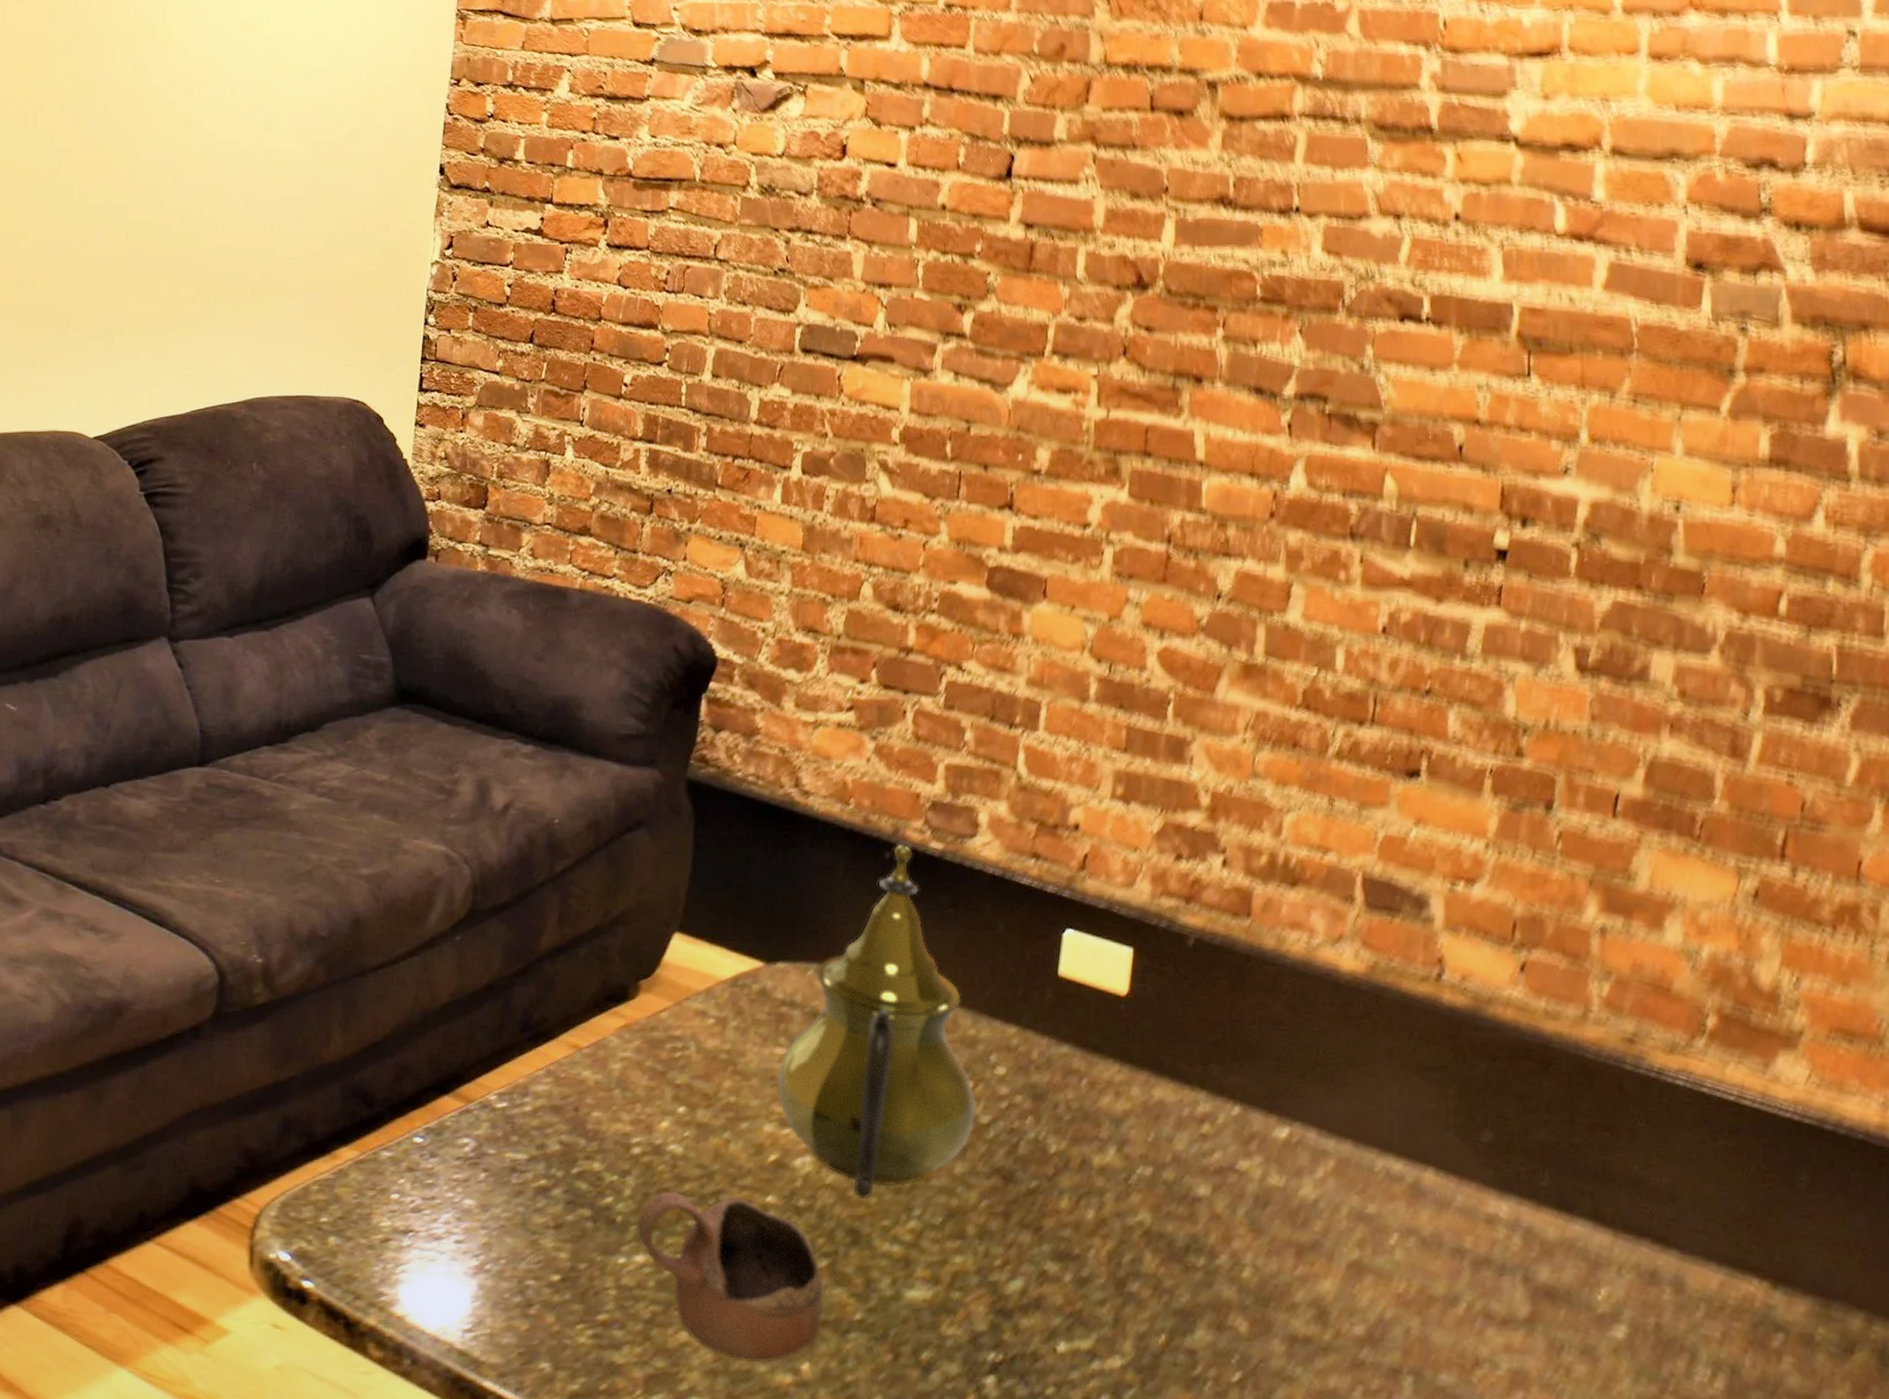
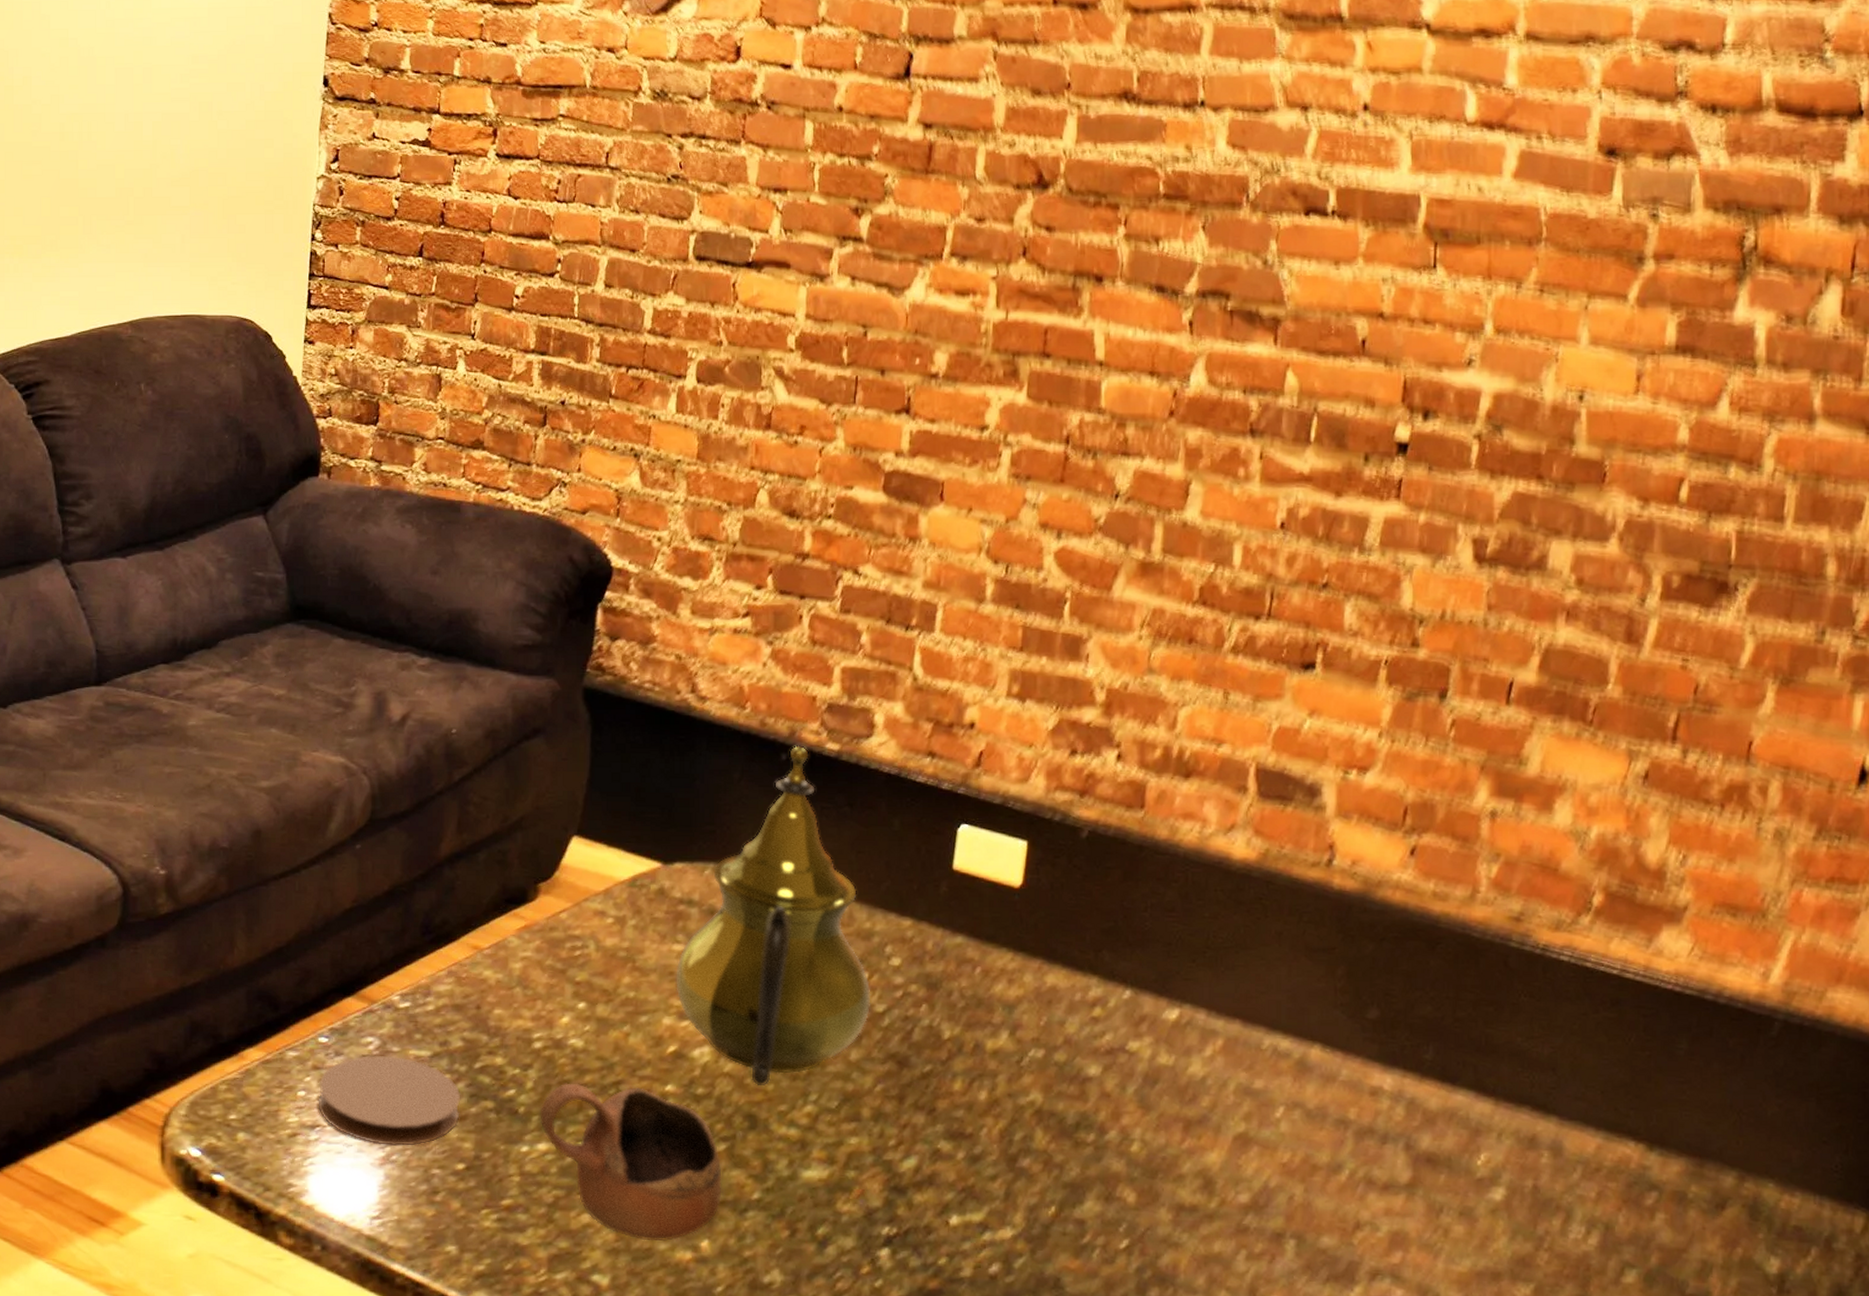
coaster: none [411,1157,558,1255] -> present [318,1055,461,1146]

